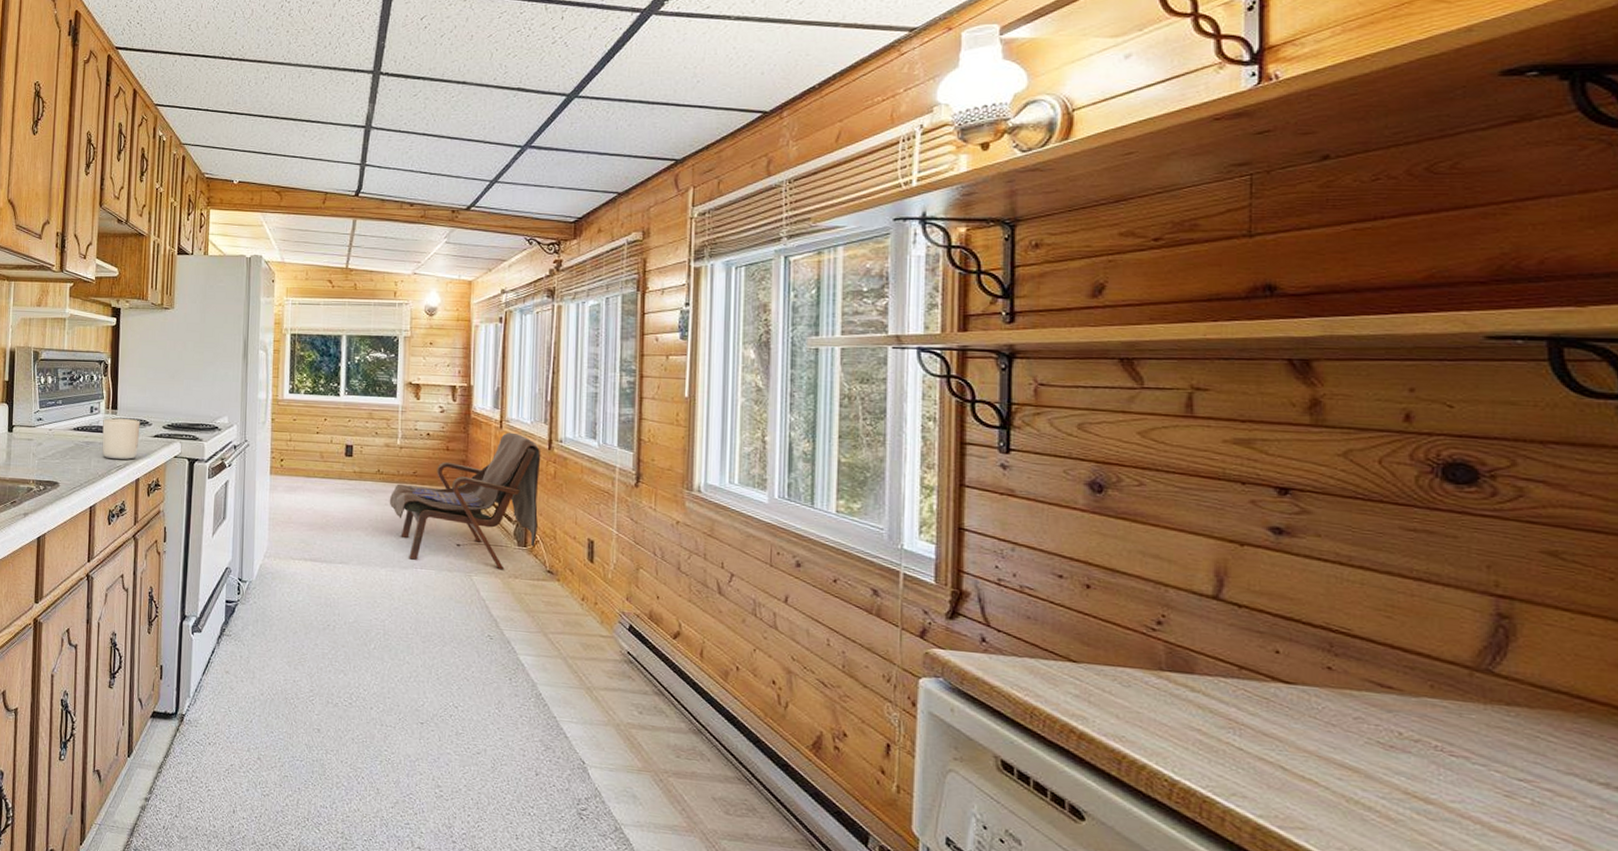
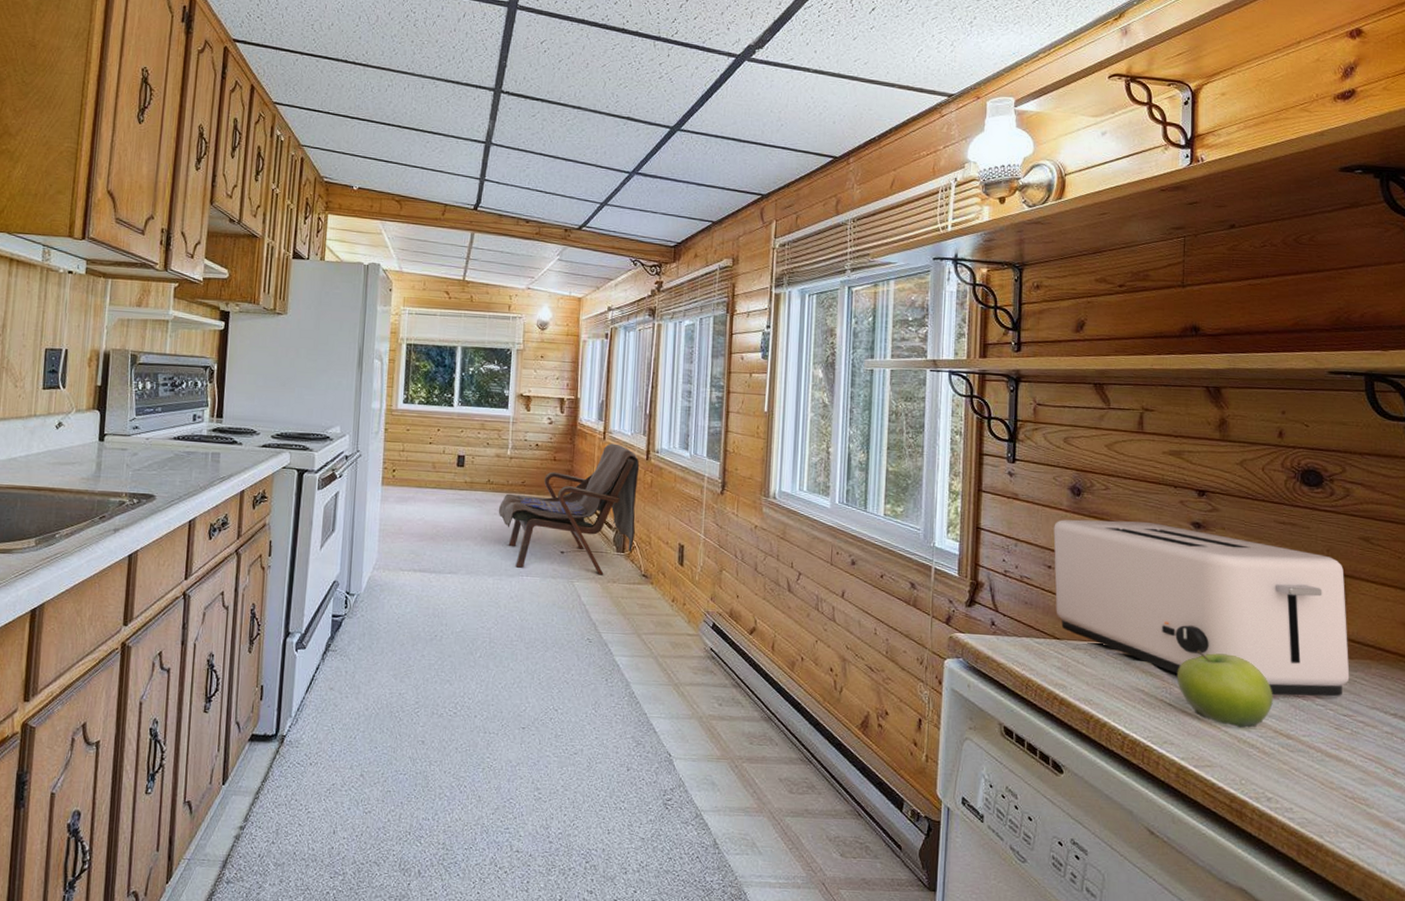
mug: present [102,418,140,460] -> none [204,427,247,471]
toaster: none [1065,520,1528,756] -> present [1053,519,1350,697]
fruit: none [1249,684,1401,786] -> present [1176,650,1273,728]

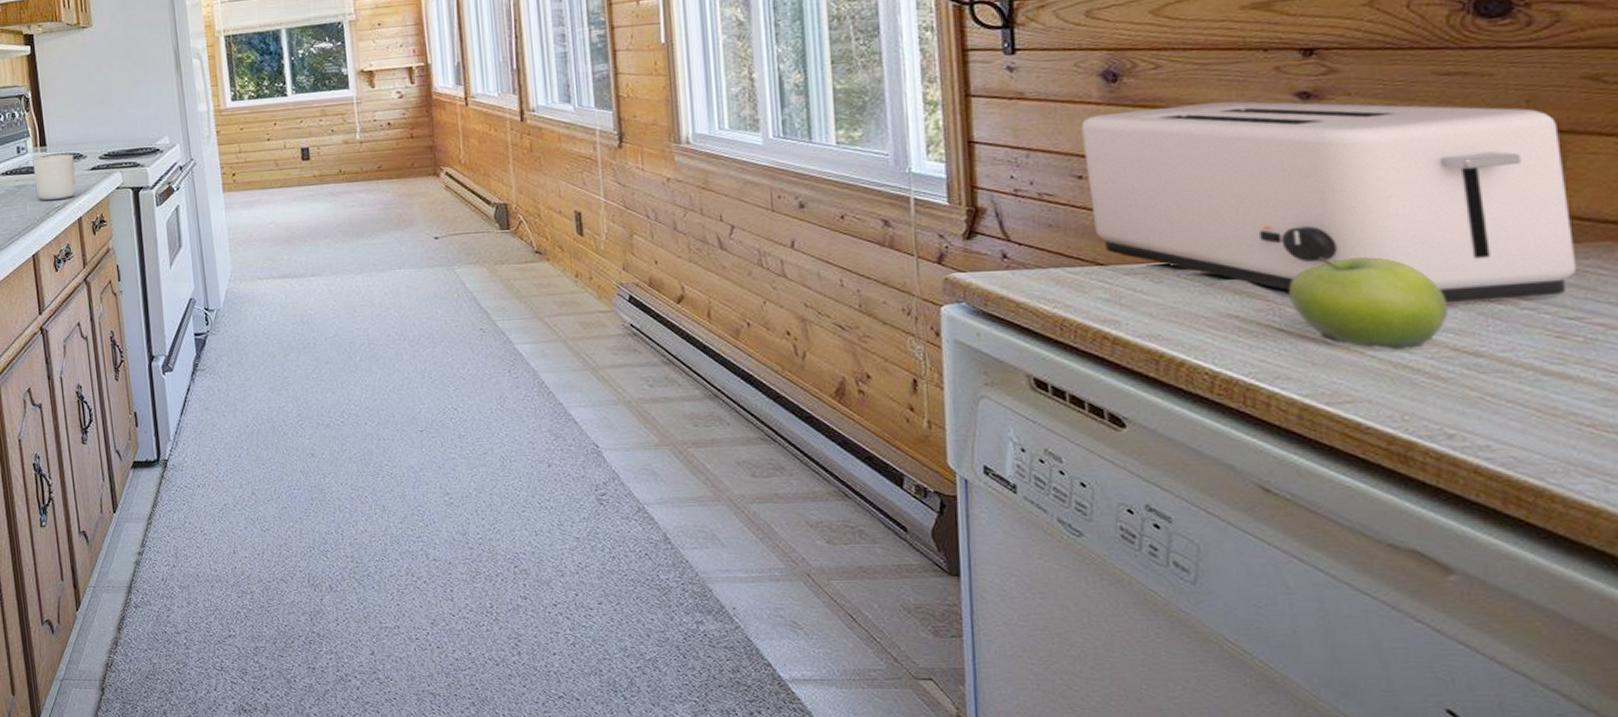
mug: none [204,427,247,471] -> present [32,154,76,201]
armchair: present [498,443,640,576] -> none [355,108,520,261]

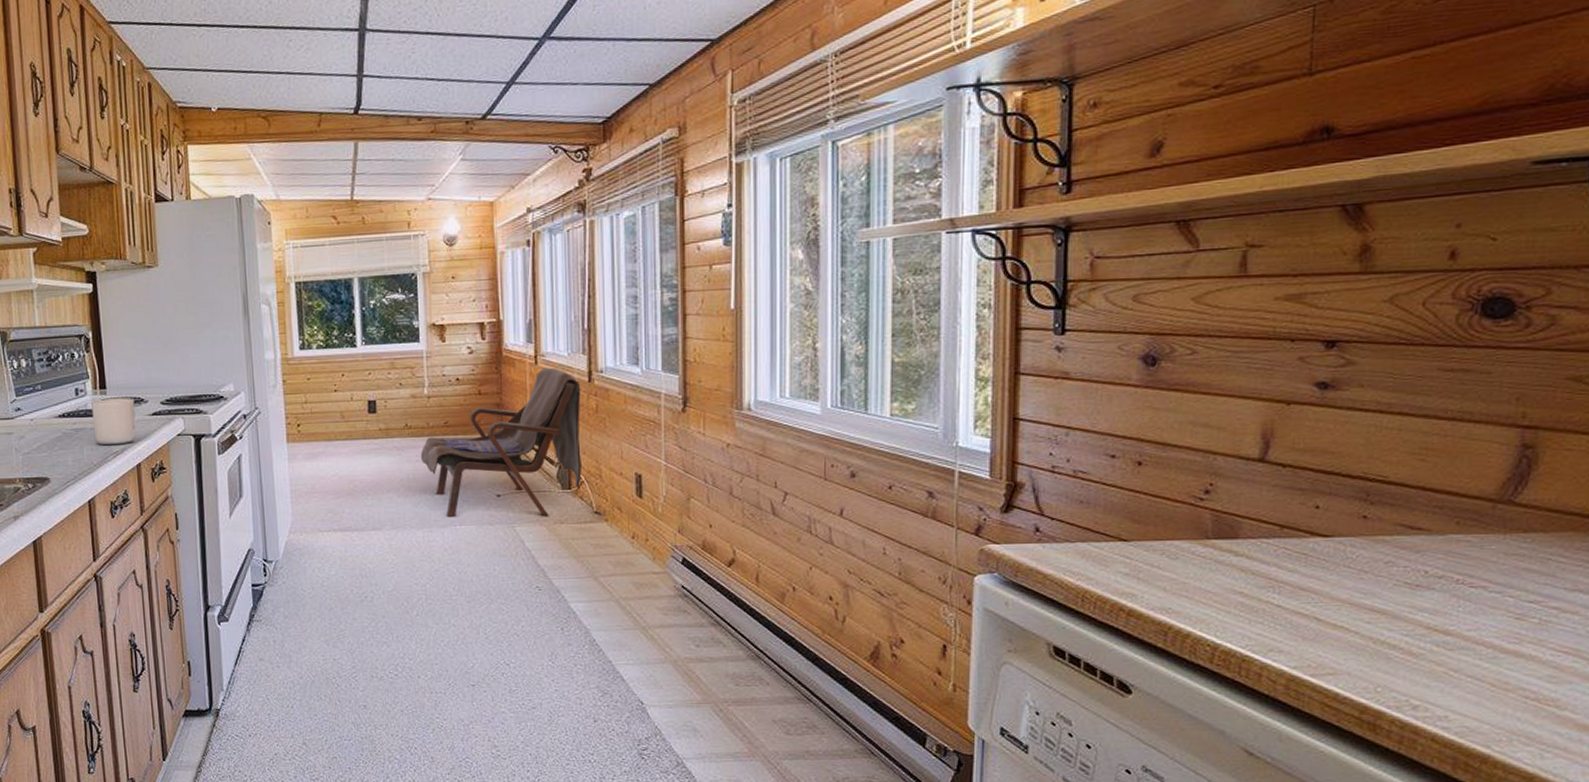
armchair: none [355,108,520,261] -> present [420,367,582,517]
toaster: present [1081,101,1577,304] -> none [1118,388,1542,585]
fruit: present [1288,256,1448,349] -> none [1288,538,1427,626]

